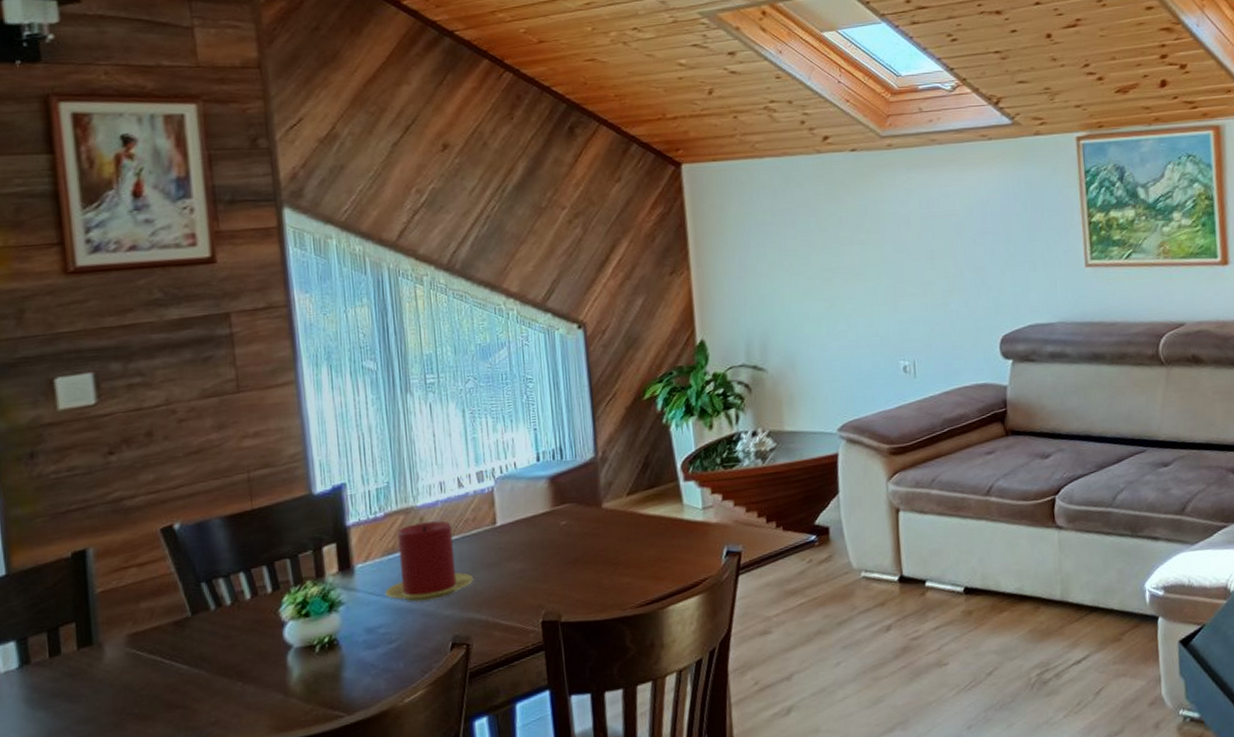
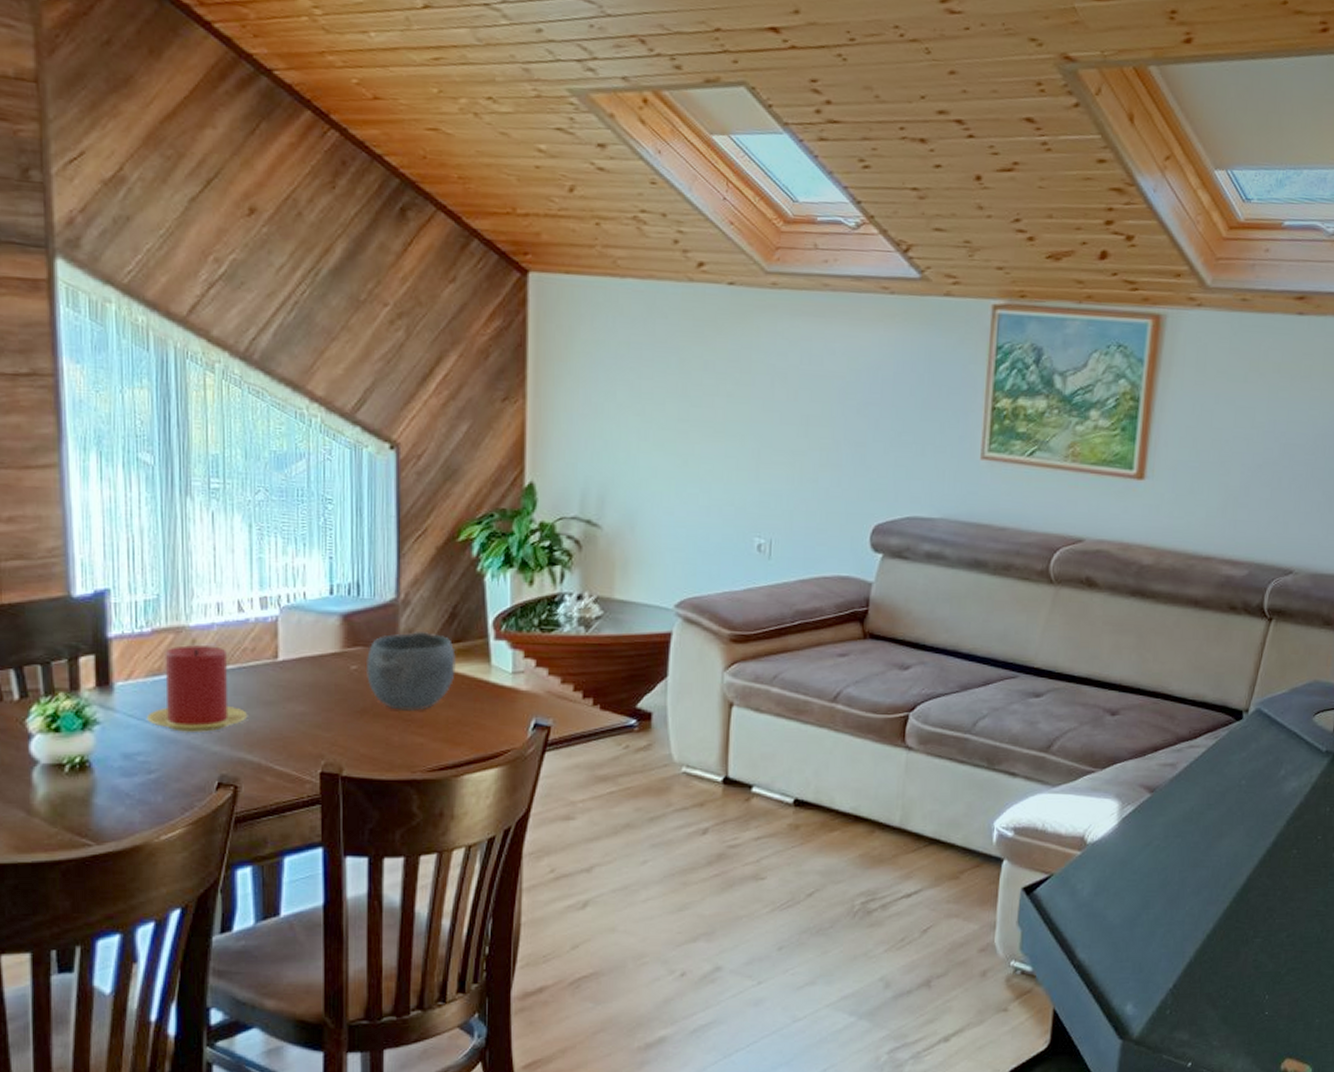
bowl: none [573,483,653,556] -> present [365,632,456,711]

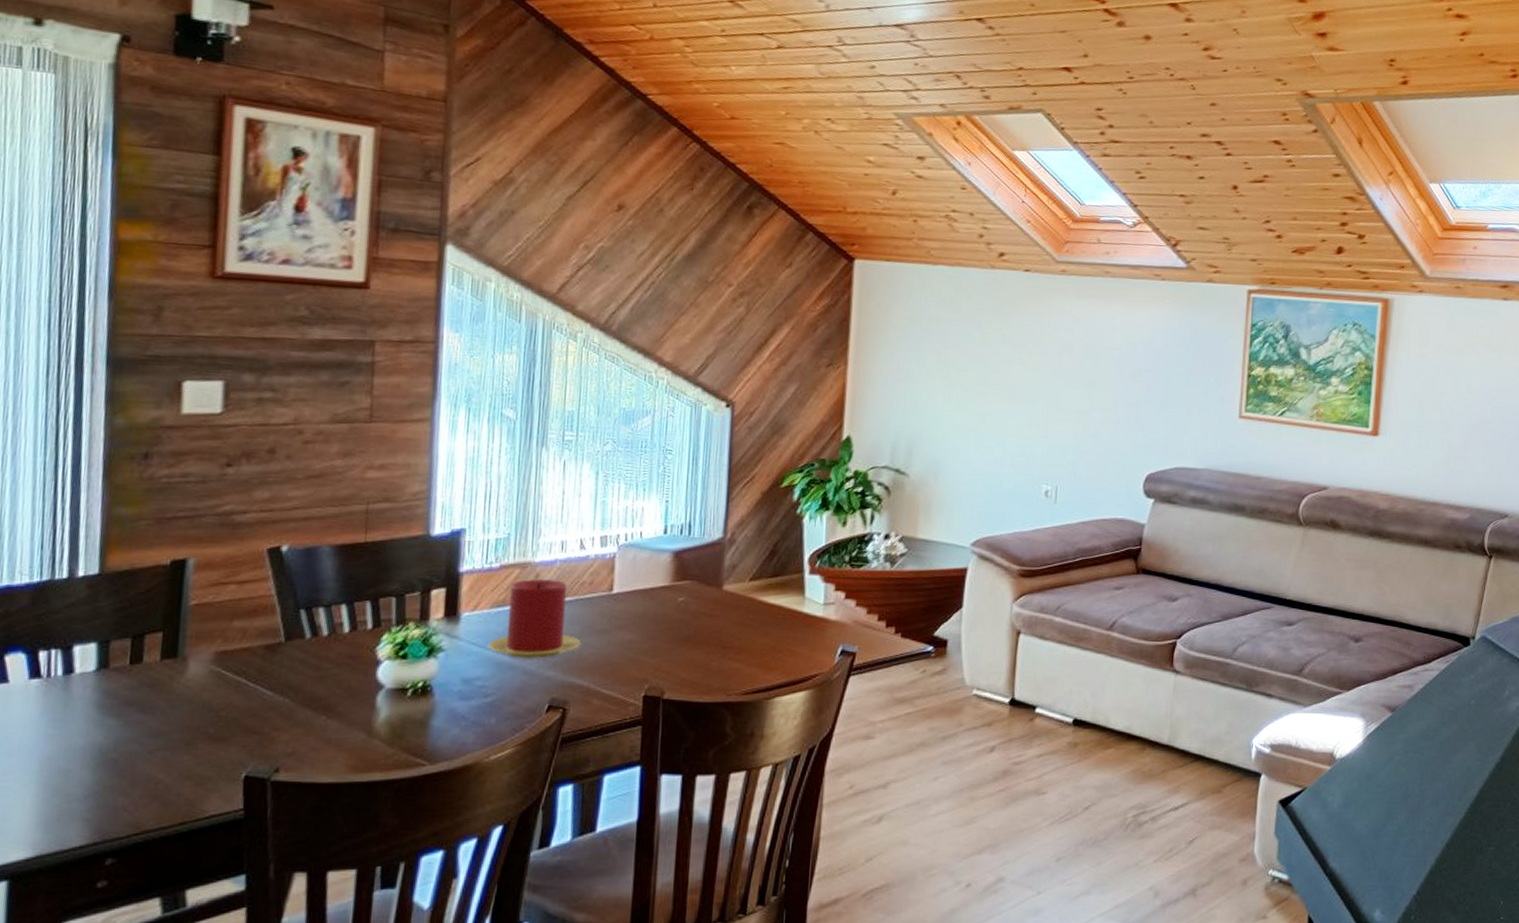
bowl: present [365,632,456,711] -> none [691,567,774,638]

